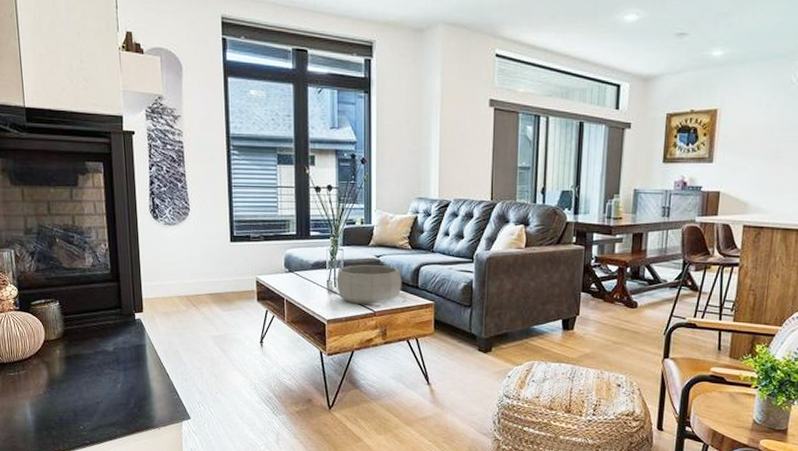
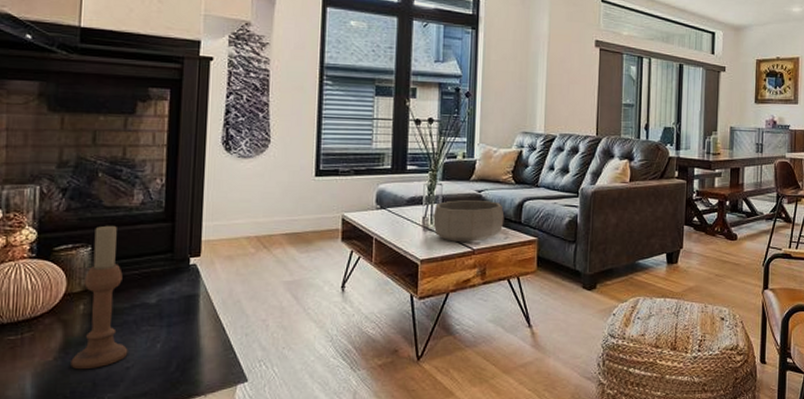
candlestick: none [56,284,97,402] -> present [71,225,128,370]

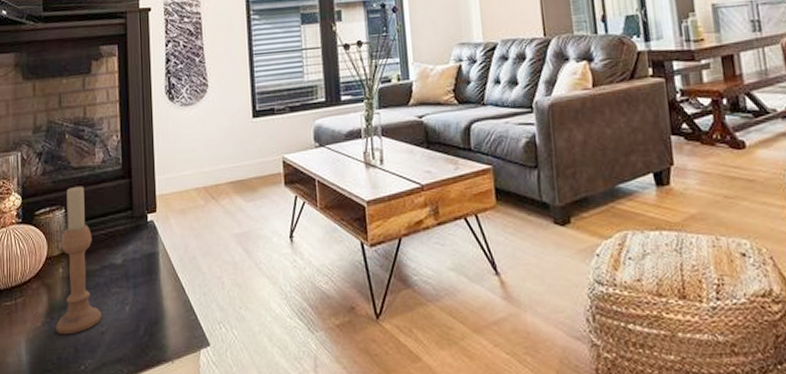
decorative bowl: present [433,200,505,243] -> none [374,127,452,179]

